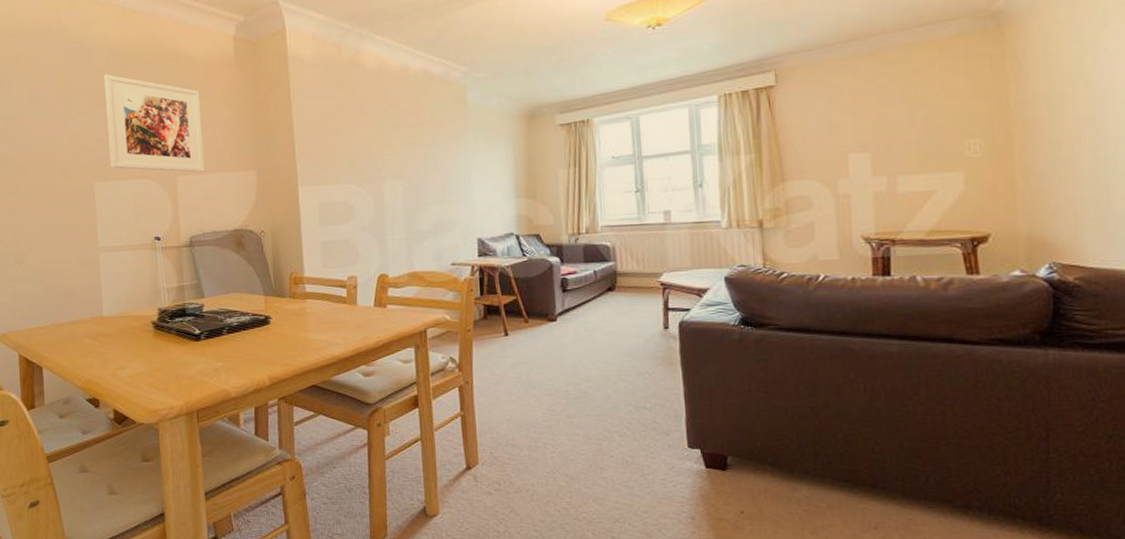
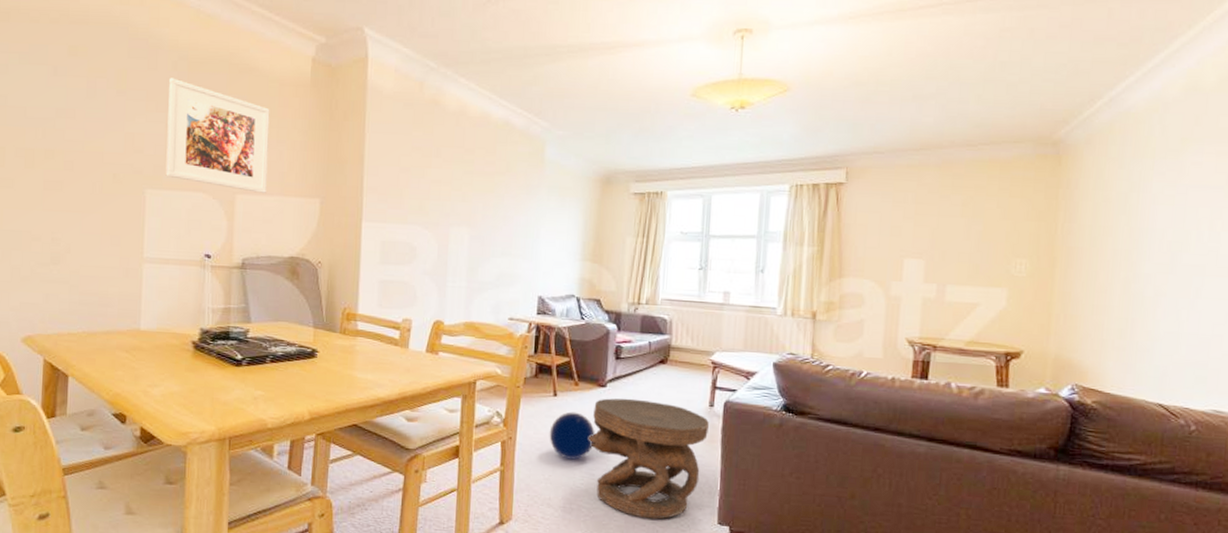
ball: none [505,349,551,398] -> present [549,411,595,460]
carved stool: none [546,329,666,449] -> present [589,398,709,520]

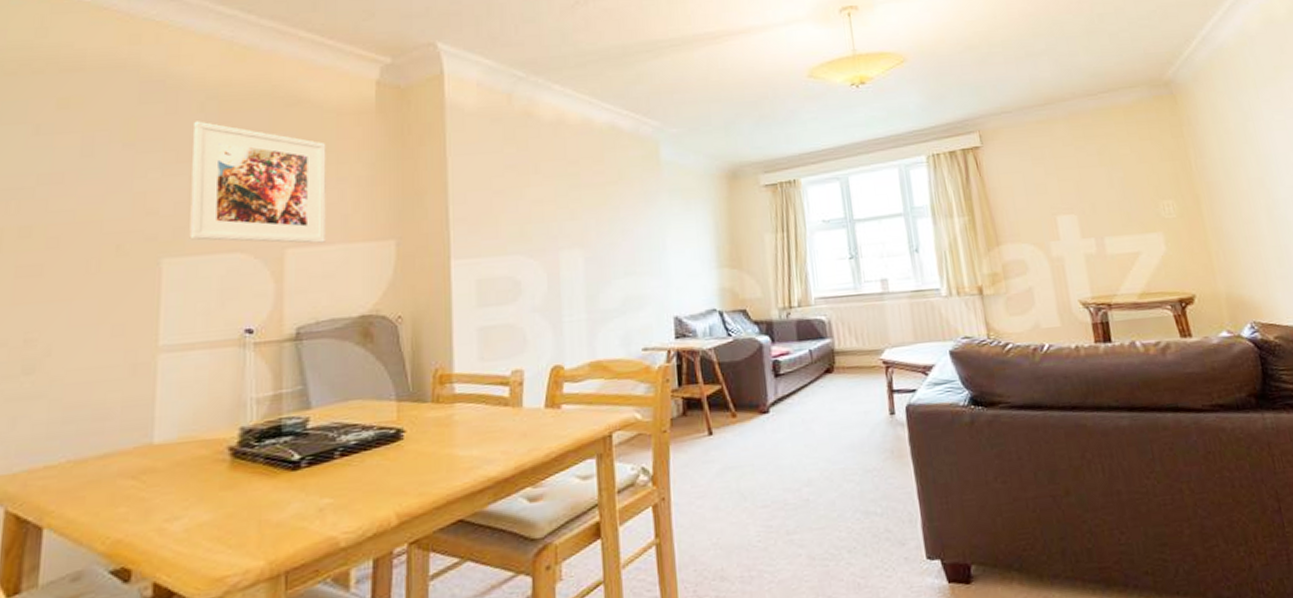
ball: present [549,411,595,460] -> none [709,450,765,513]
carved stool: present [589,398,709,520] -> none [758,420,896,571]

